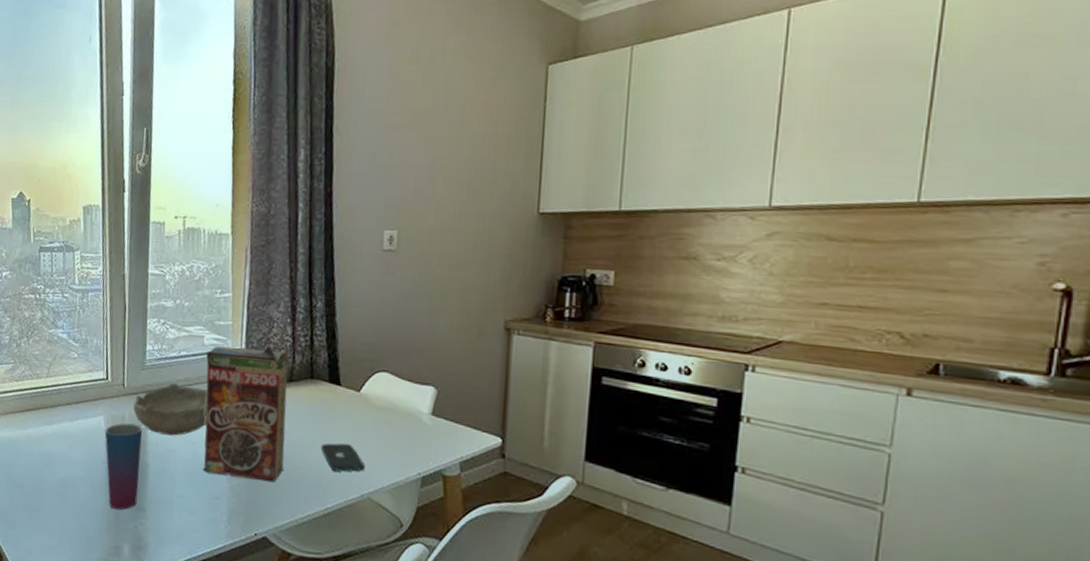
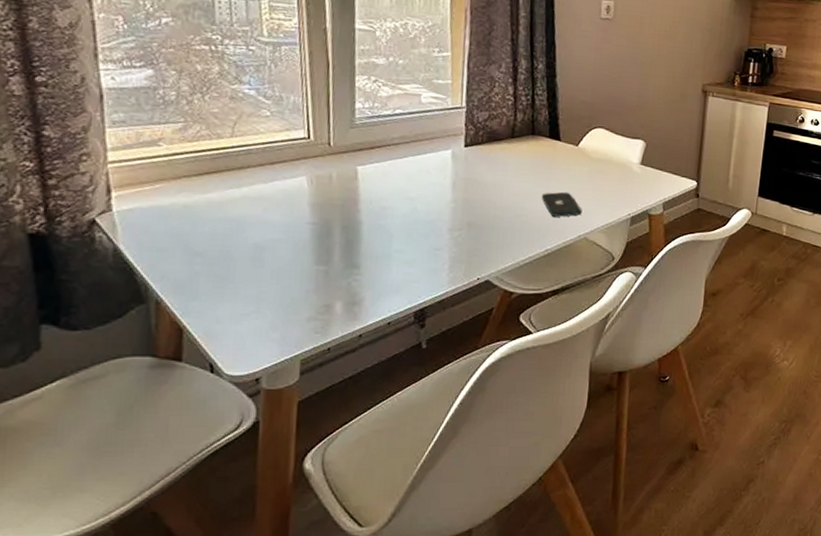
cup: present [104,423,143,510] -> none [308,182,354,269]
bowl: present [133,383,207,436] -> none [341,141,426,193]
cereal box: present [202,344,289,483] -> none [422,103,511,231]

